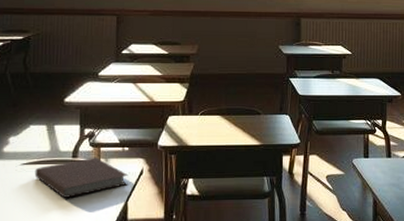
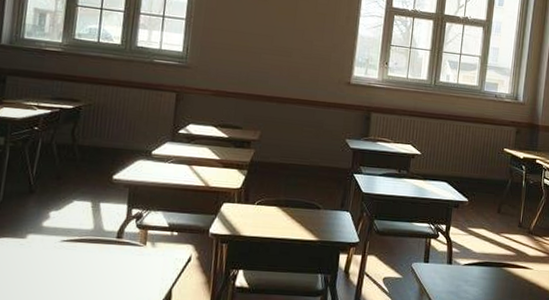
notebook: present [34,158,128,198] -> none [74,240,175,280]

